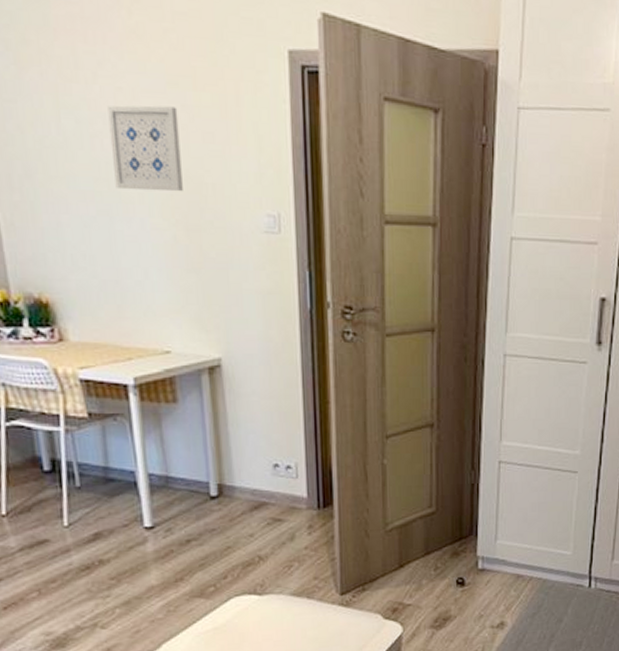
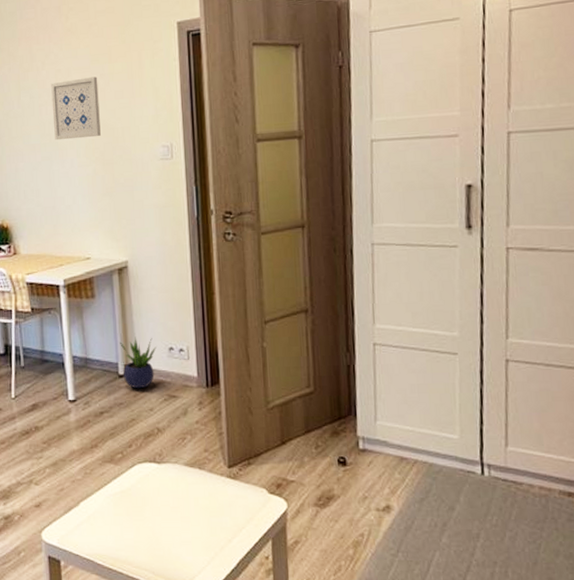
potted plant: none [211,451,258,512] -> present [120,336,156,389]

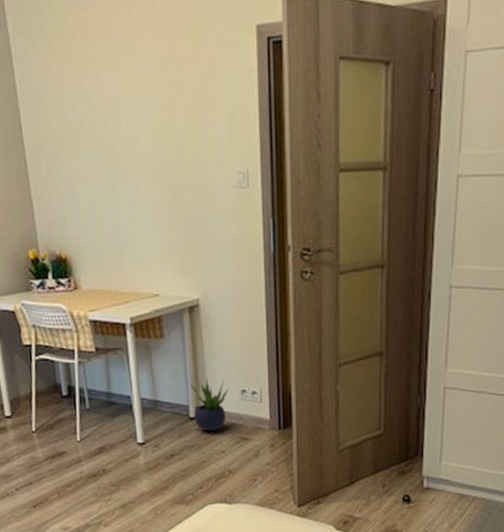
wall art: present [51,76,101,141] -> none [111,86,169,161]

